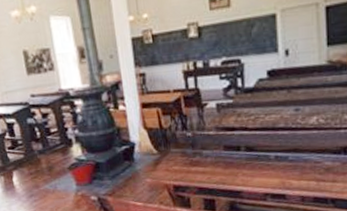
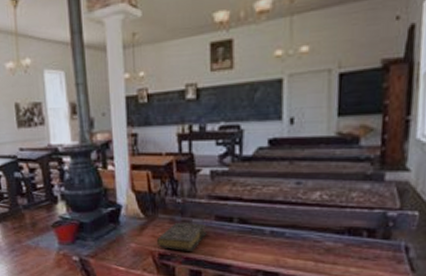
book: none [170,154,217,182] -> present [156,223,207,251]

